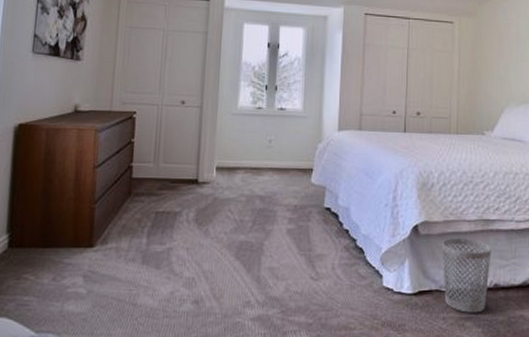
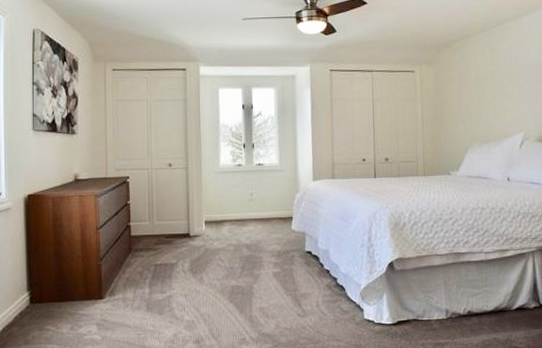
wastebasket: present [442,237,491,313] -> none [416,270,464,339]

